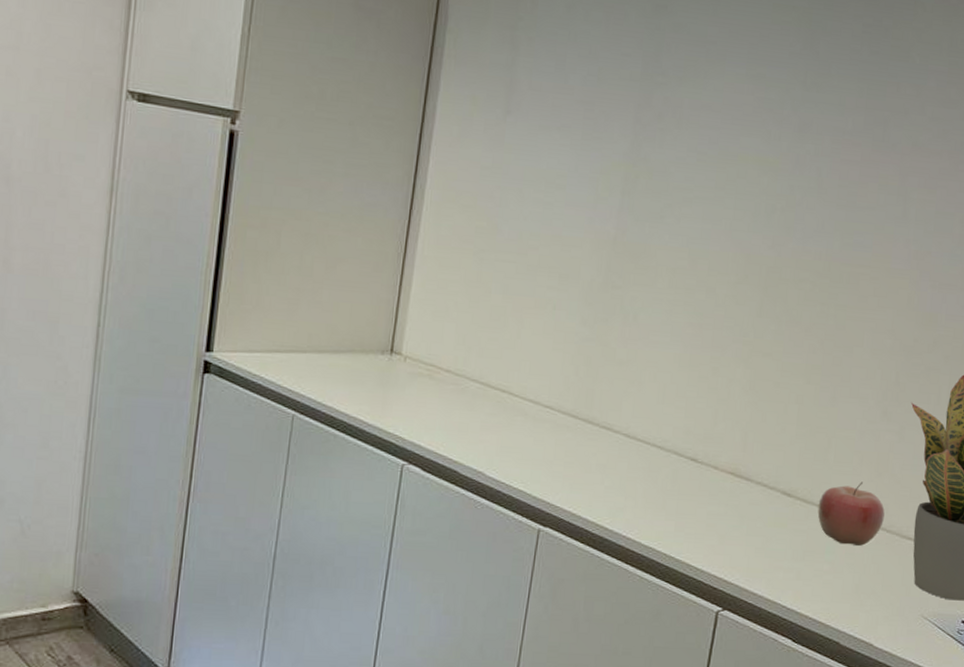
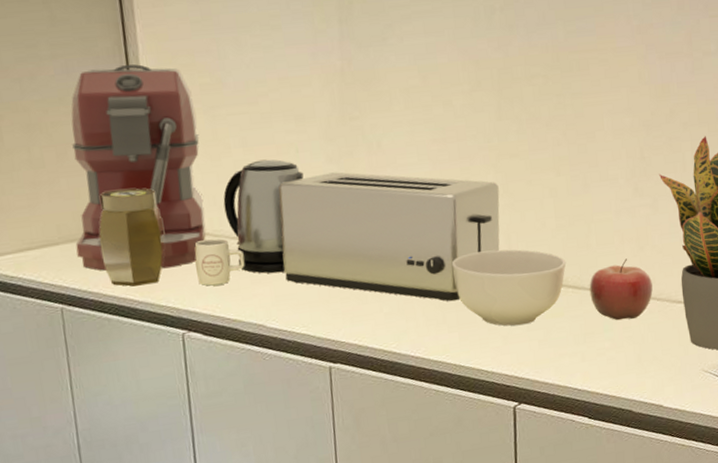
coffee machine: none [321,193,467,397] -> present [71,64,207,271]
jar: none [343,310,410,409] -> present [99,188,166,287]
mug: none [430,375,480,424] -> present [194,238,245,286]
kettle: none [471,309,556,424] -> present [223,159,304,274]
toaster: none [514,335,746,489] -> present [278,172,500,302]
bowl: none [681,443,800,528] -> present [451,249,567,326]

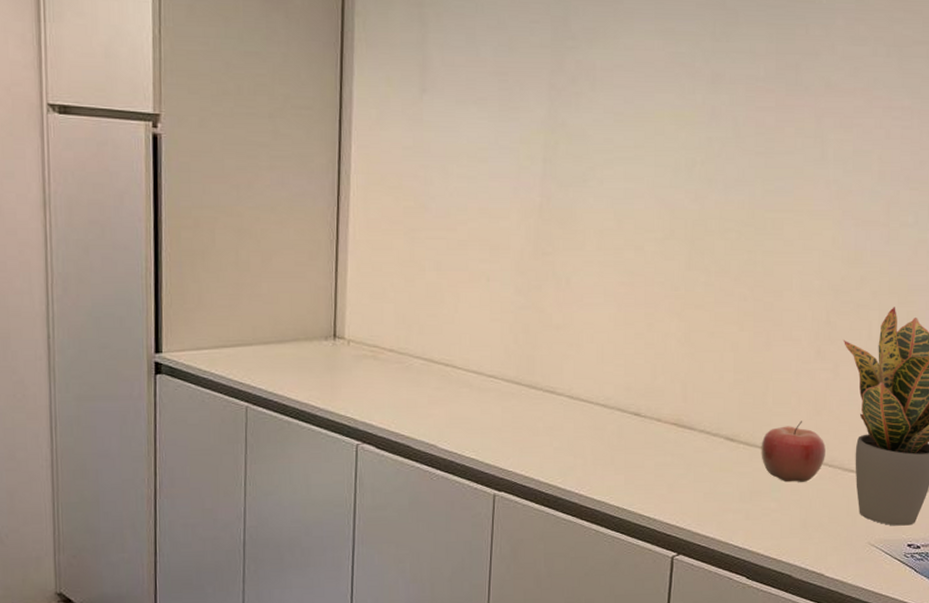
coffee machine: present [71,64,207,271] -> none [268,182,397,380]
jar: present [99,188,166,287] -> none [290,299,352,393]
mug: present [194,238,245,286] -> none [378,355,425,401]
kettle: present [223,159,304,274] -> none [412,285,492,396]
toaster: present [278,172,500,302] -> none [461,304,681,444]
bowl: present [451,249,567,326] -> none [625,397,740,476]

